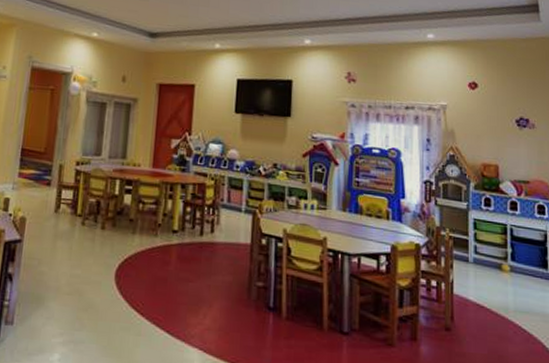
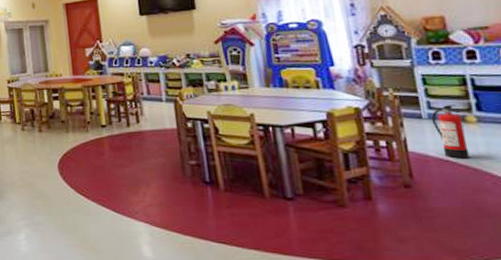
fire extinguisher: none [475,251,500,306] -> present [431,104,470,159]

